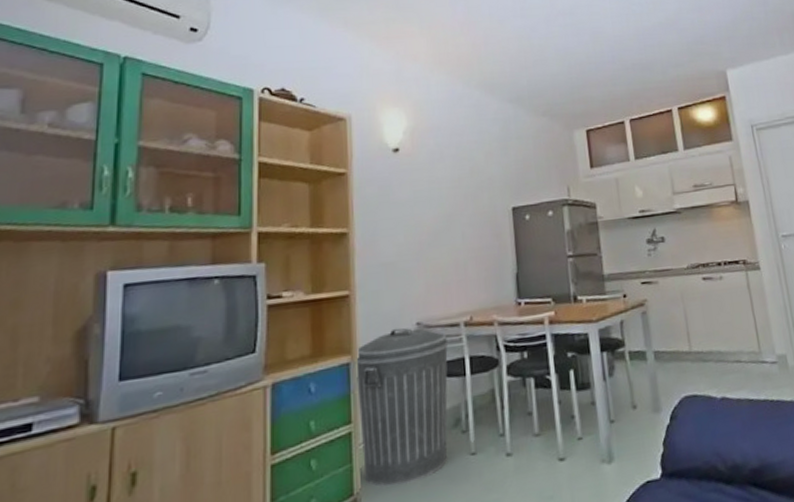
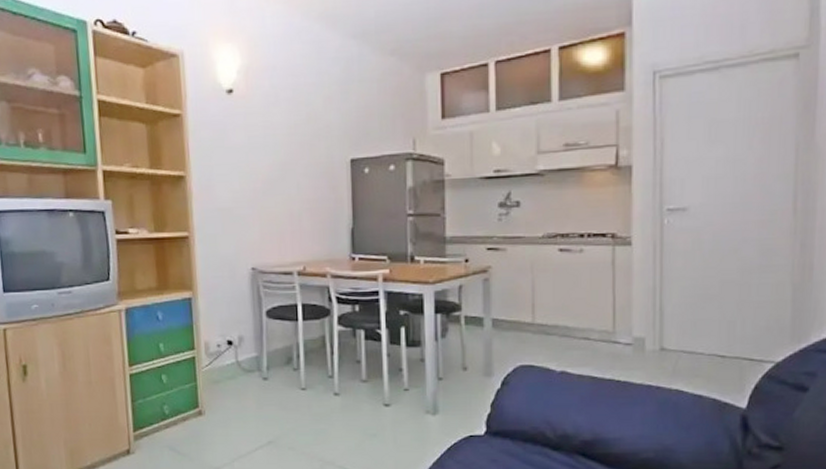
trash can: present [354,327,449,487] -> none [195,271,282,405]

